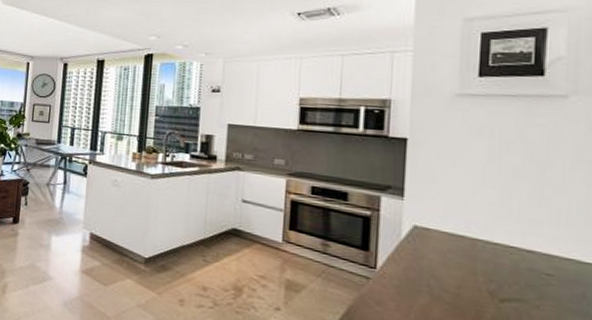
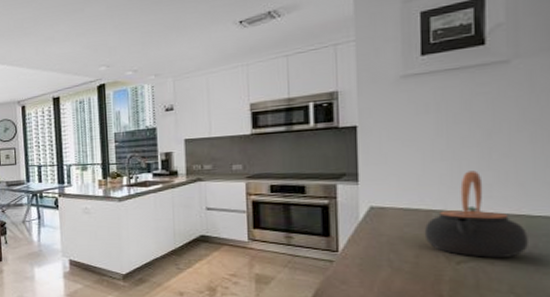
teapot: none [468,203,576,304] -> present [424,170,528,258]

